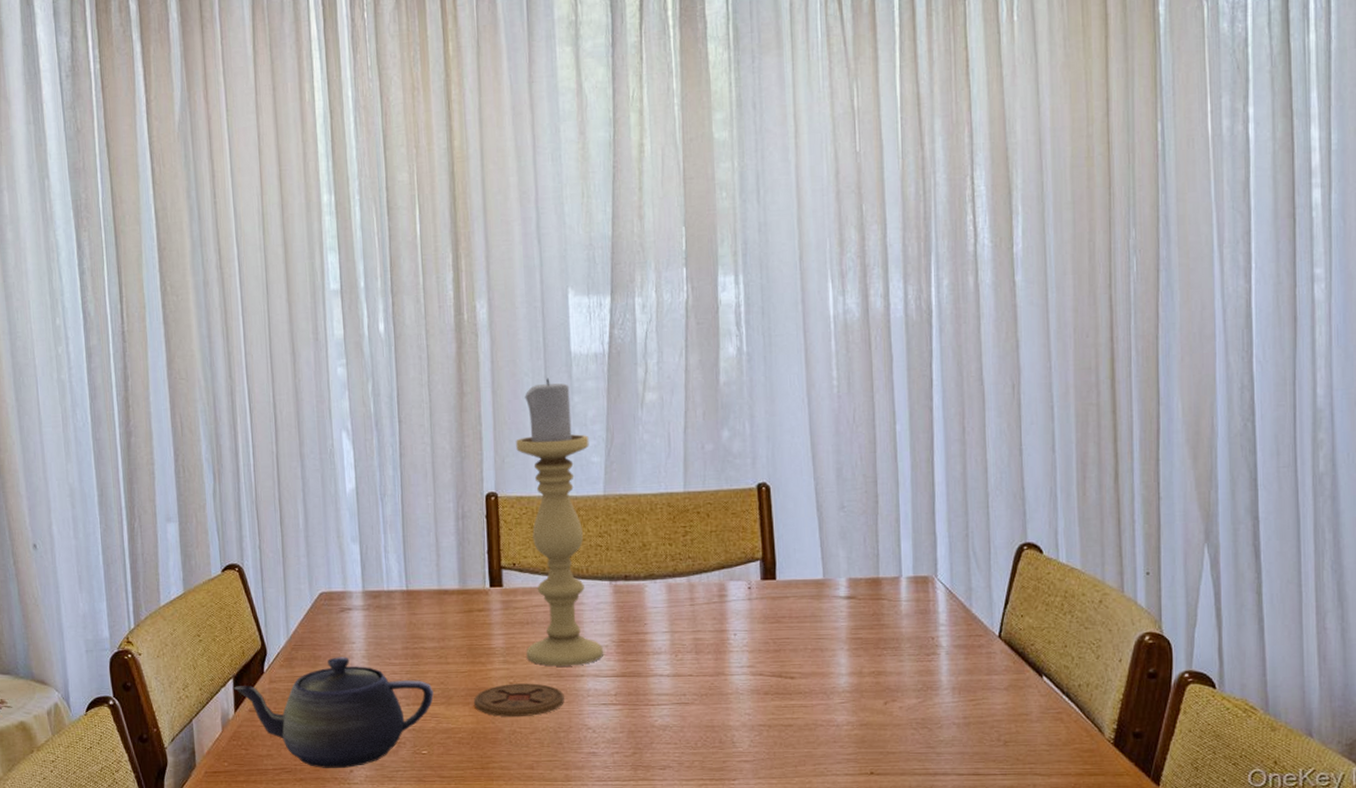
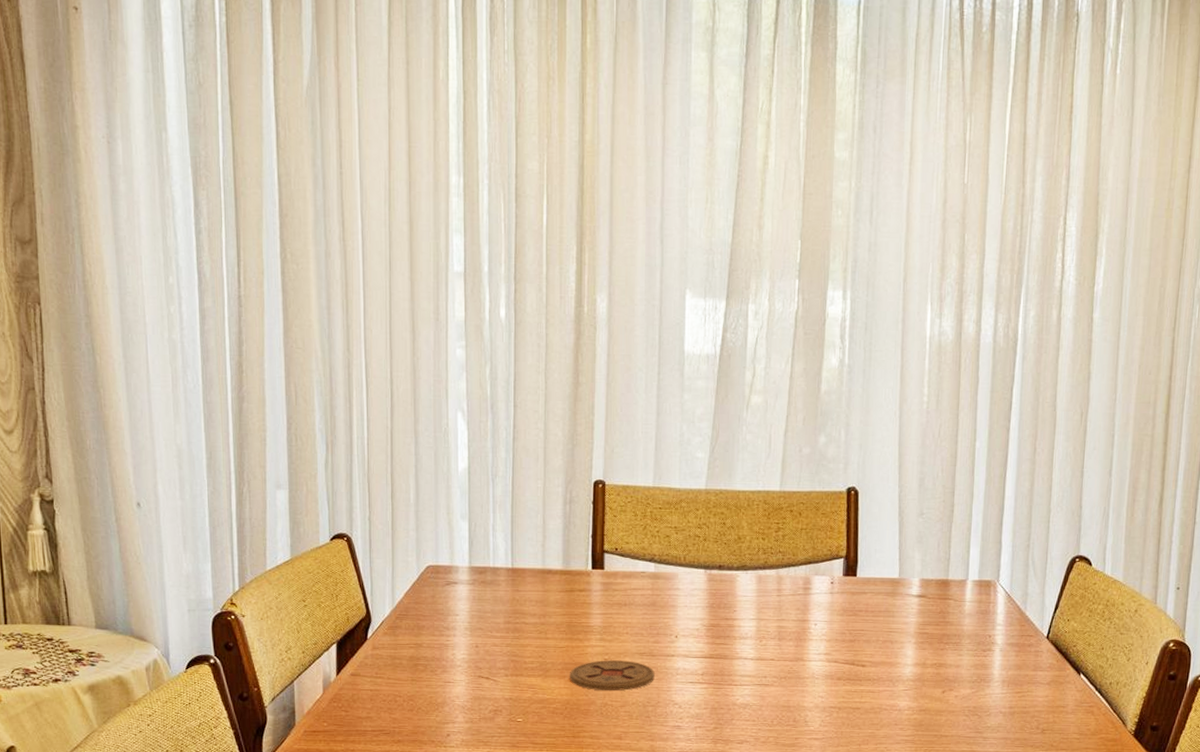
teapot: present [232,657,434,768] -> none [335,628,532,732]
candle holder: present [516,378,603,667] -> none [623,374,695,646]

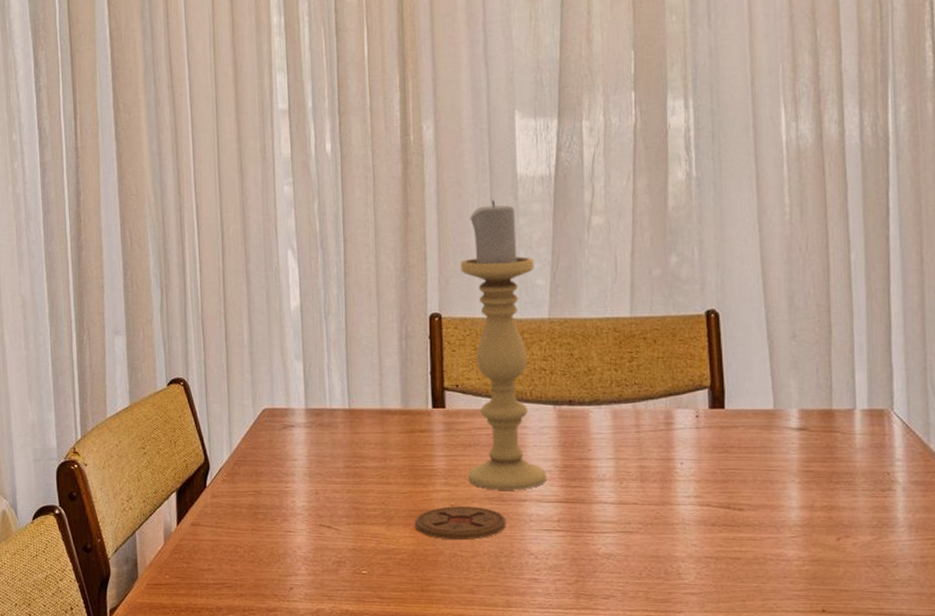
candle holder: none [623,374,695,646] -> present [460,200,546,490]

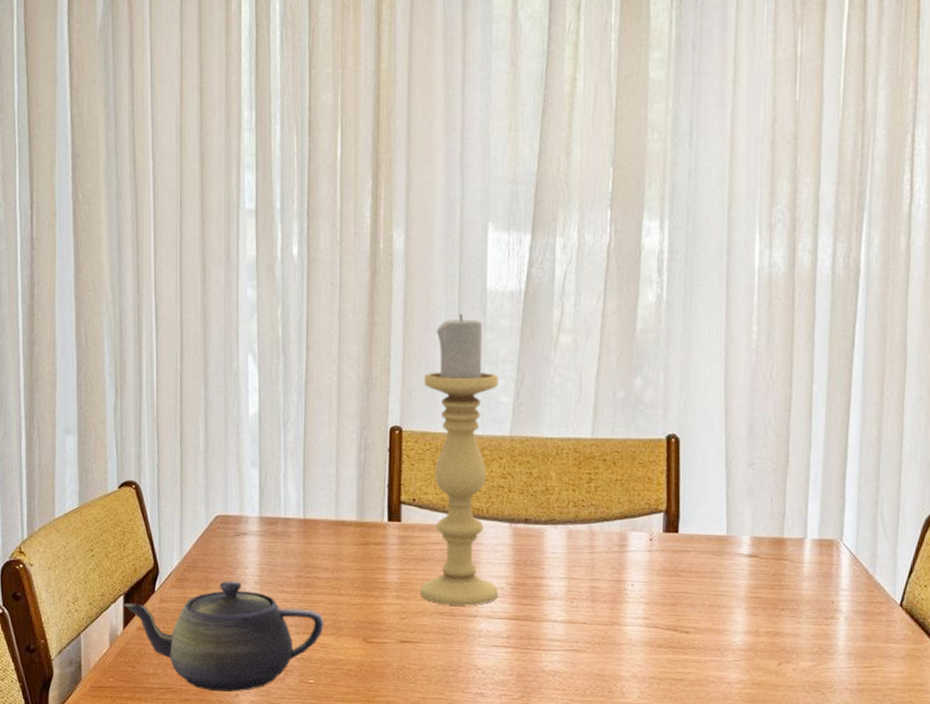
teapot: none [175,474,374,585] -> present [123,581,324,692]
coaster: present [415,506,506,541] -> none [364,619,455,653]

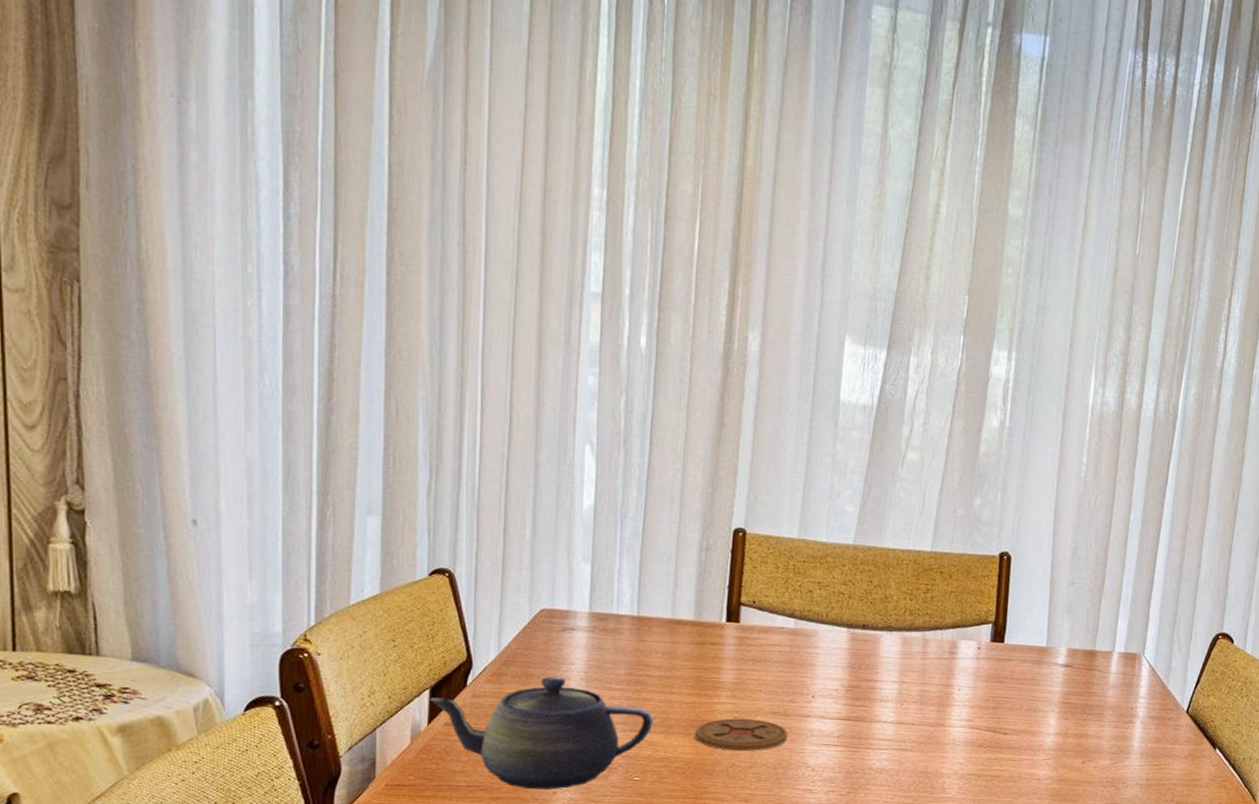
coaster: none [364,619,455,653] -> present [695,718,788,751]
candle holder: present [421,313,499,606] -> none [755,422,846,706]

